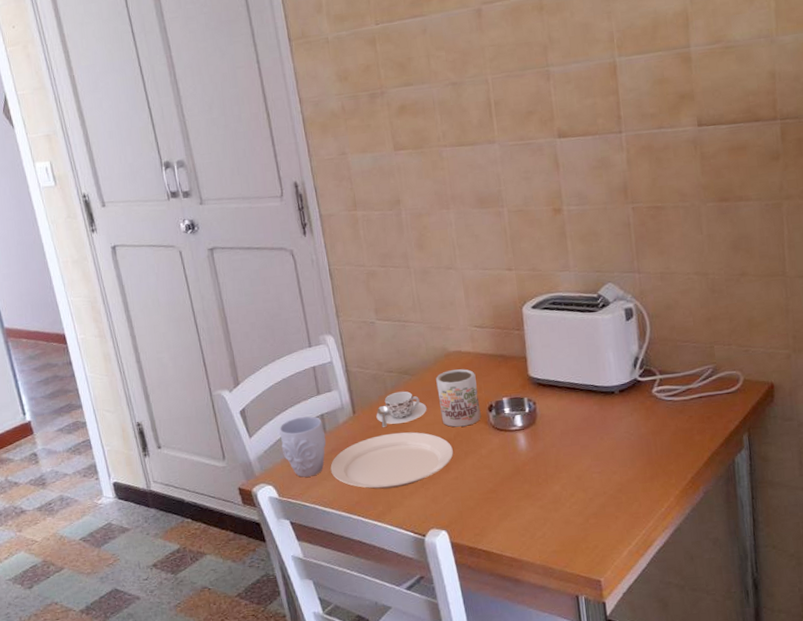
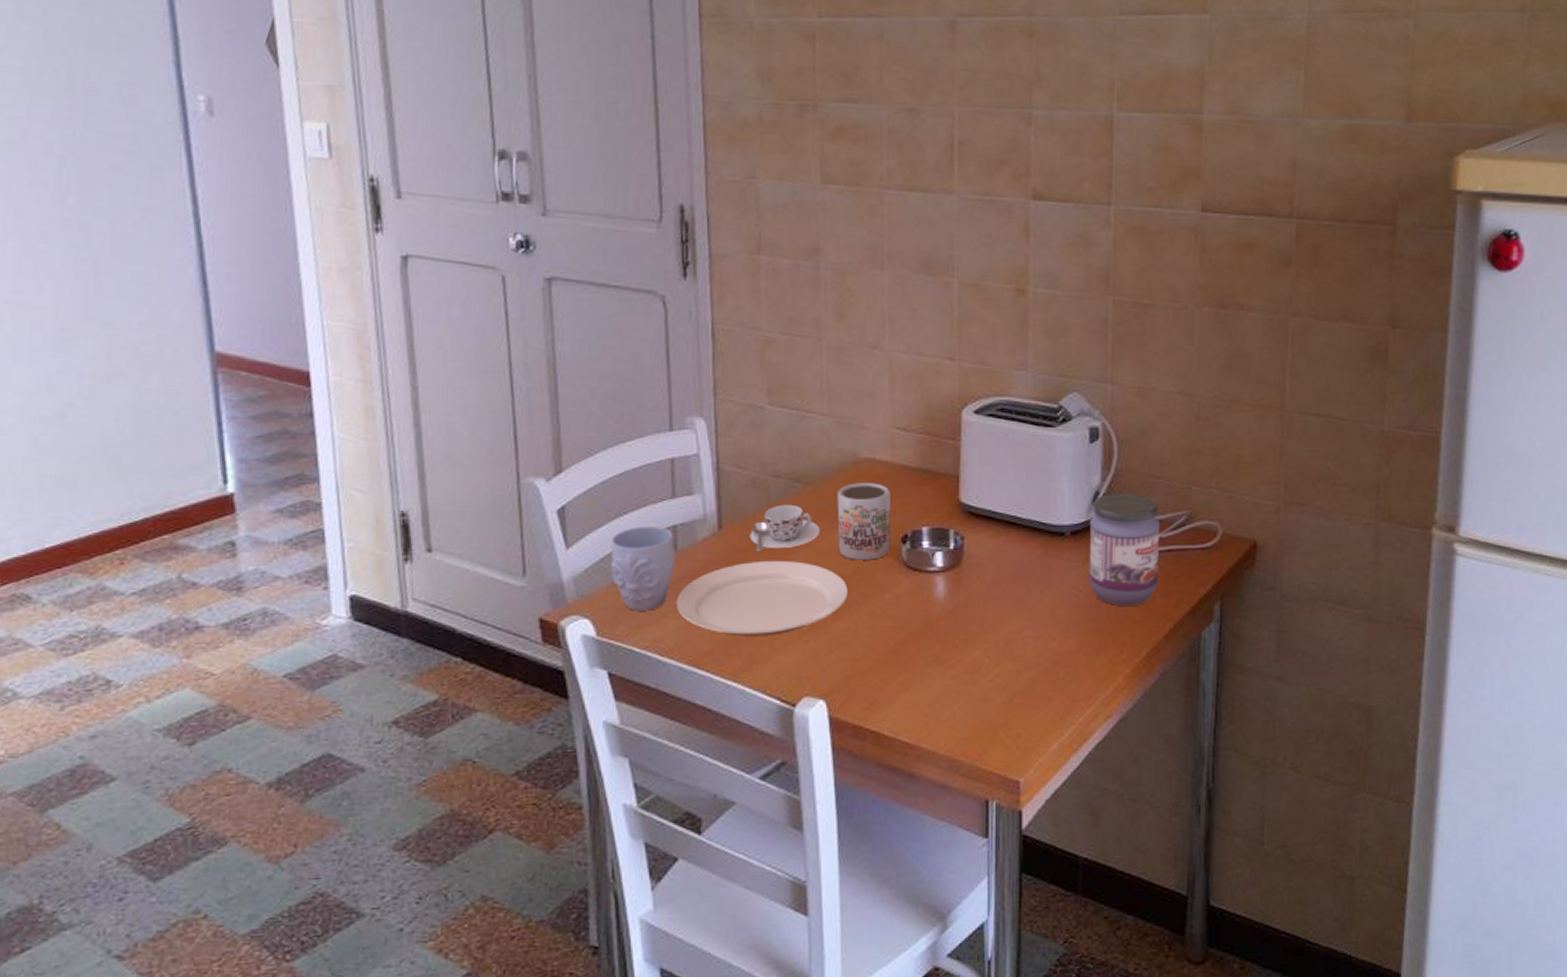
jam: none [633,355,695,444] -> present [1089,493,1161,606]

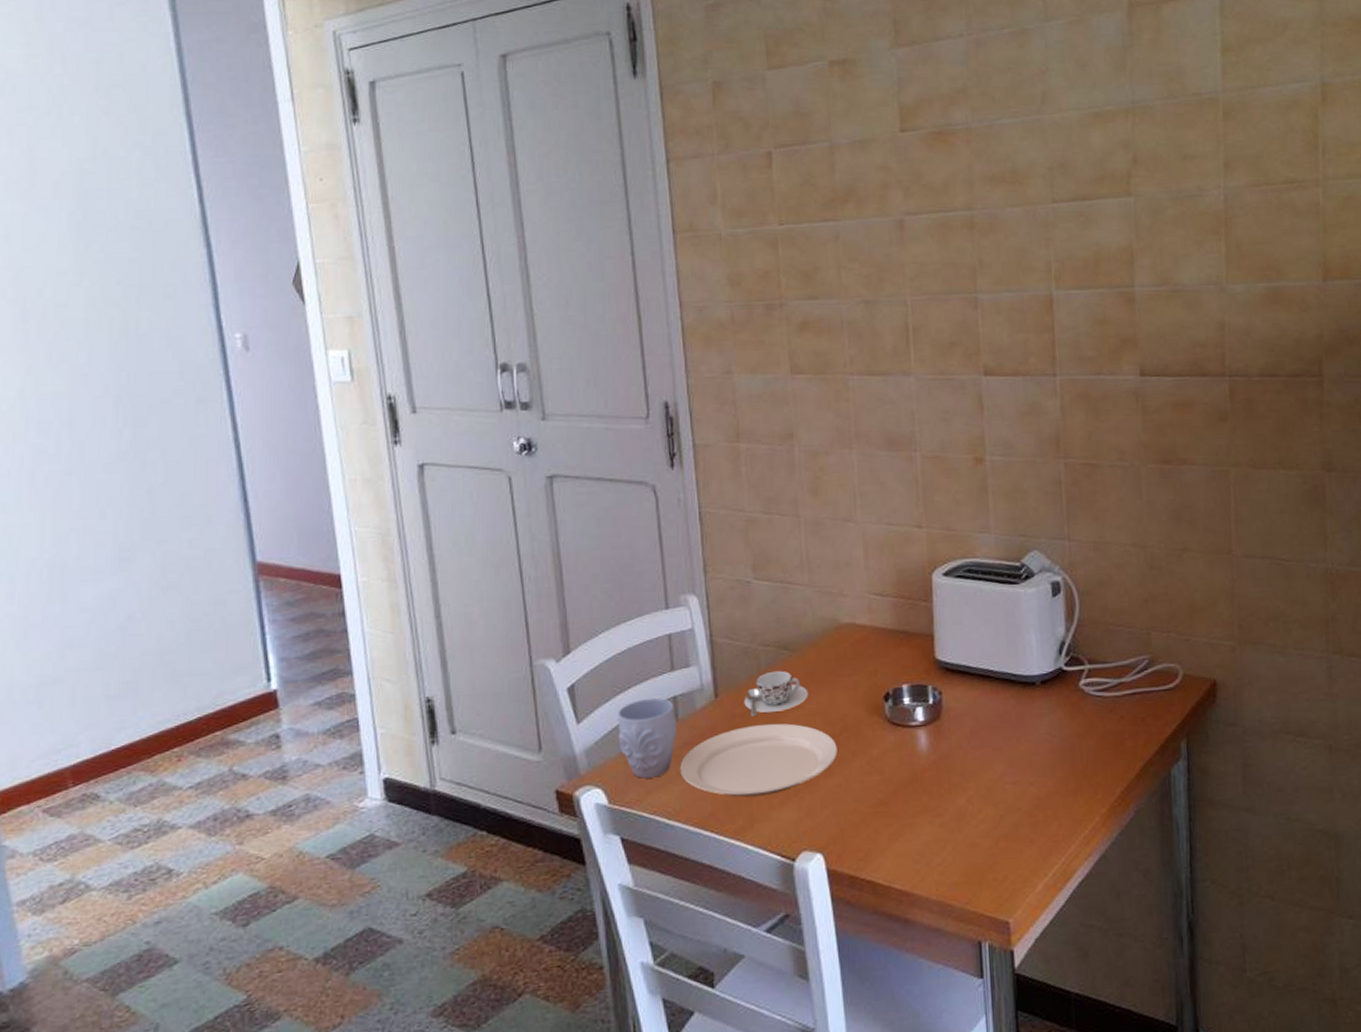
mug: present [837,483,891,560] -> none [822,646,875,720]
jam: present [1089,493,1161,606] -> none [1057,641,1126,749]

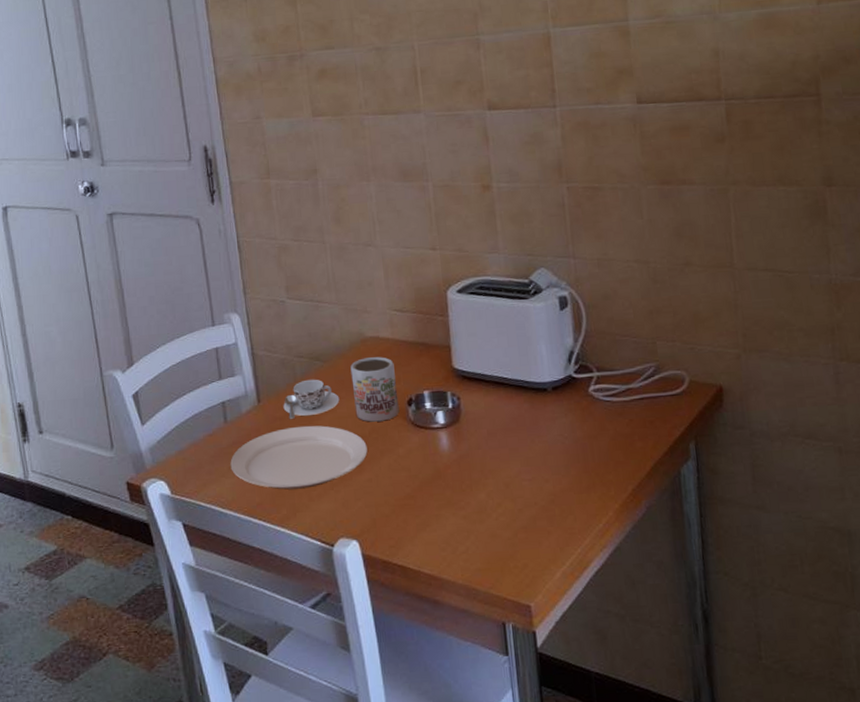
cup: present [617,698,677,779] -> none [175,403,227,473]
mug: none [822,646,875,720] -> present [350,357,400,422]

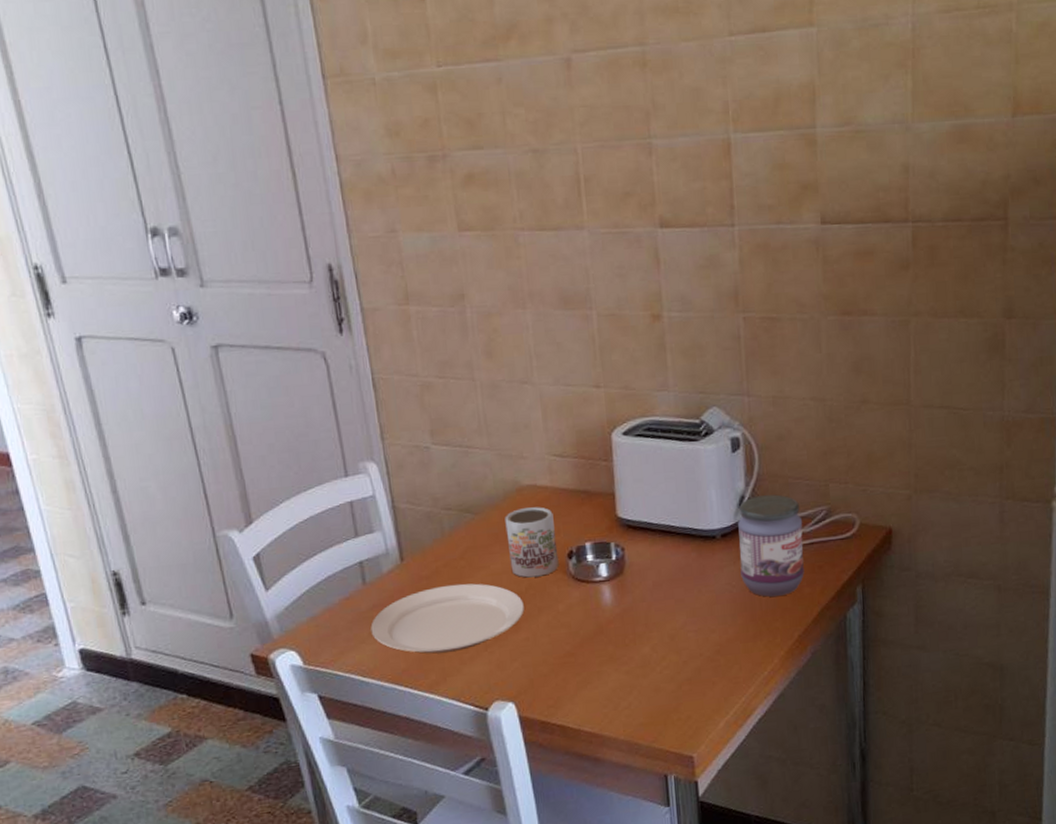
teacup: present [283,379,340,419] -> none [429,533,493,578]
jam: none [567,350,636,450] -> present [737,494,804,597]

